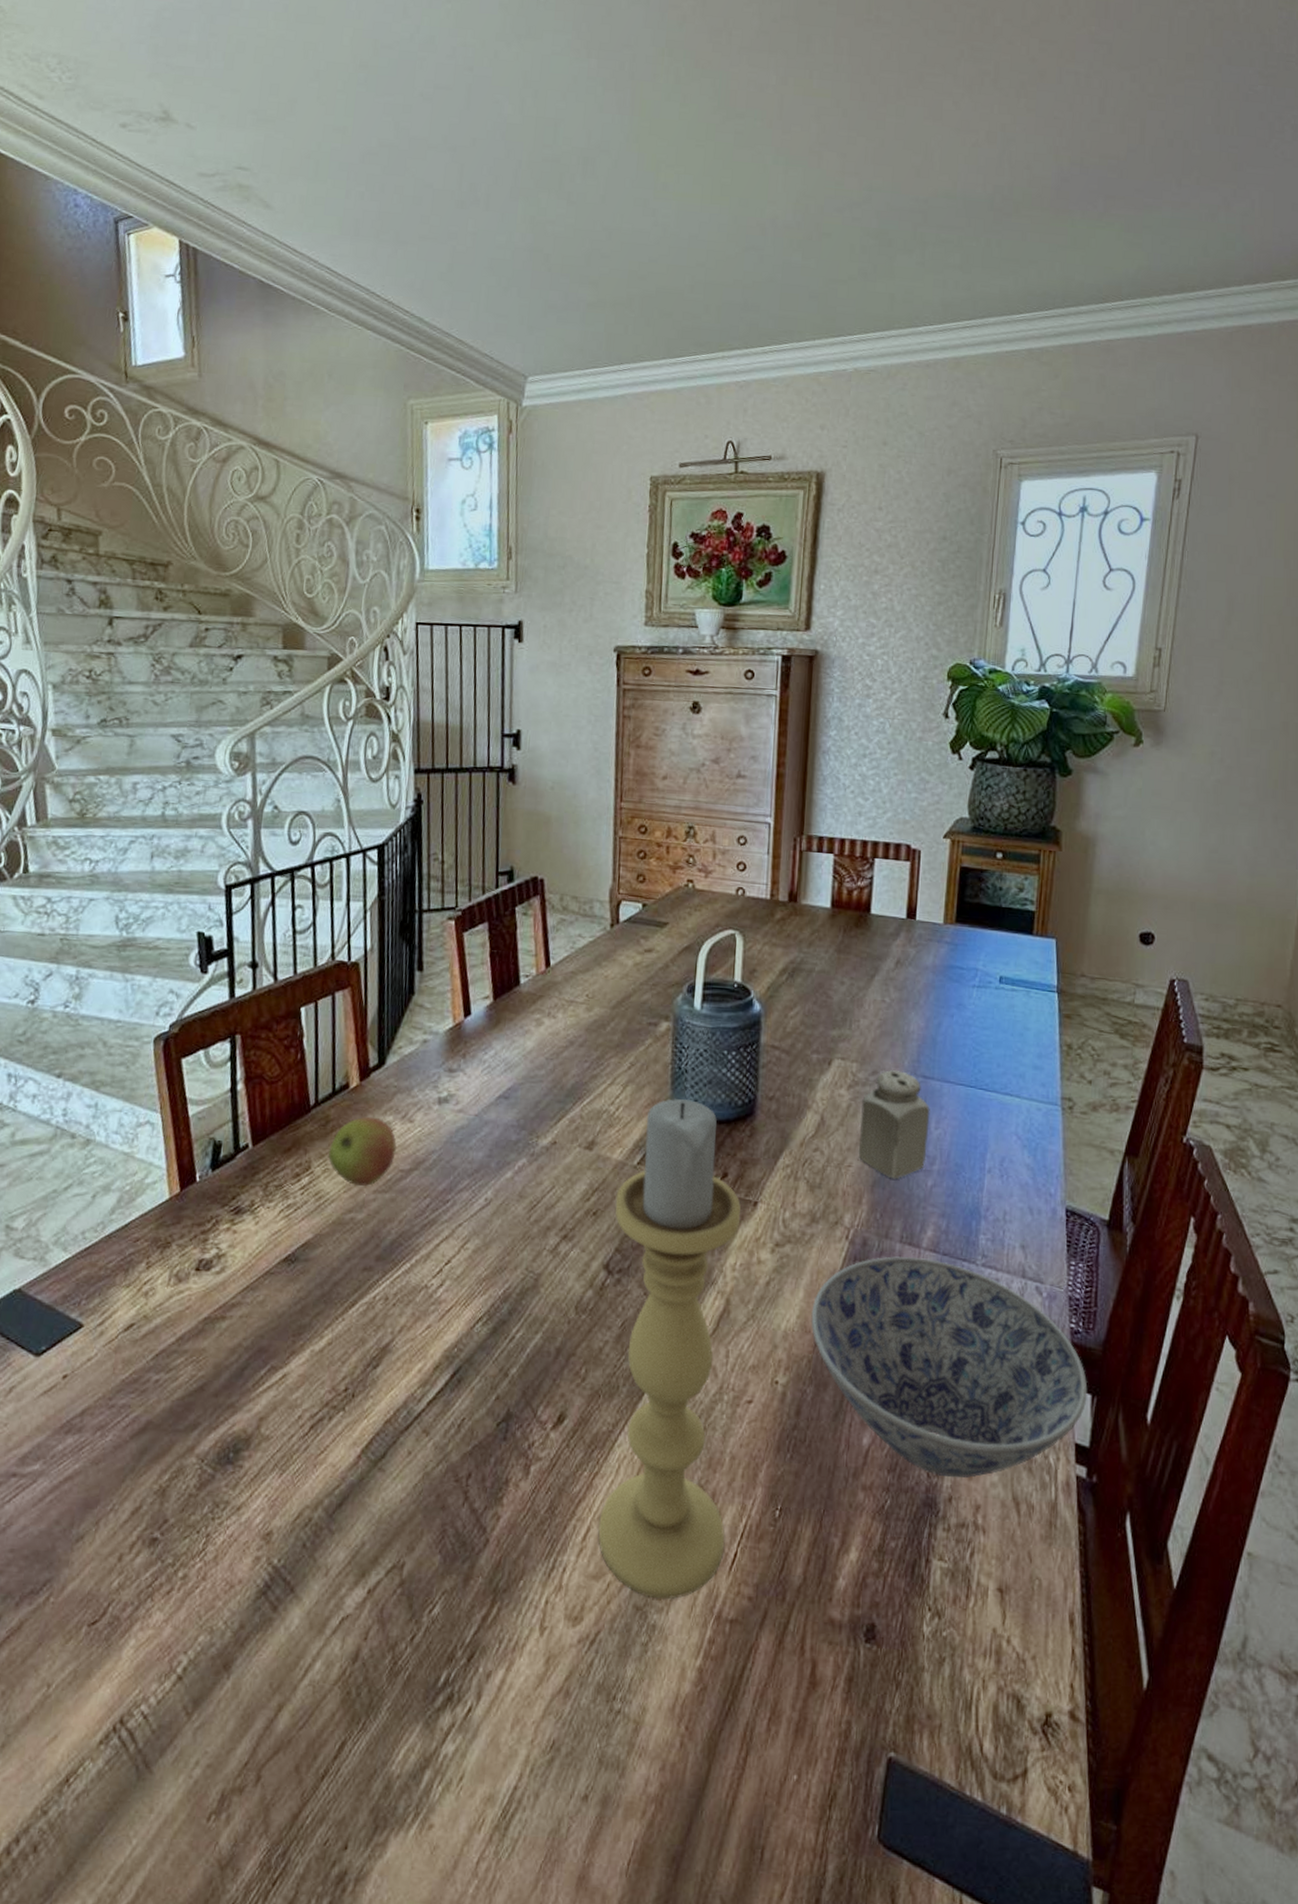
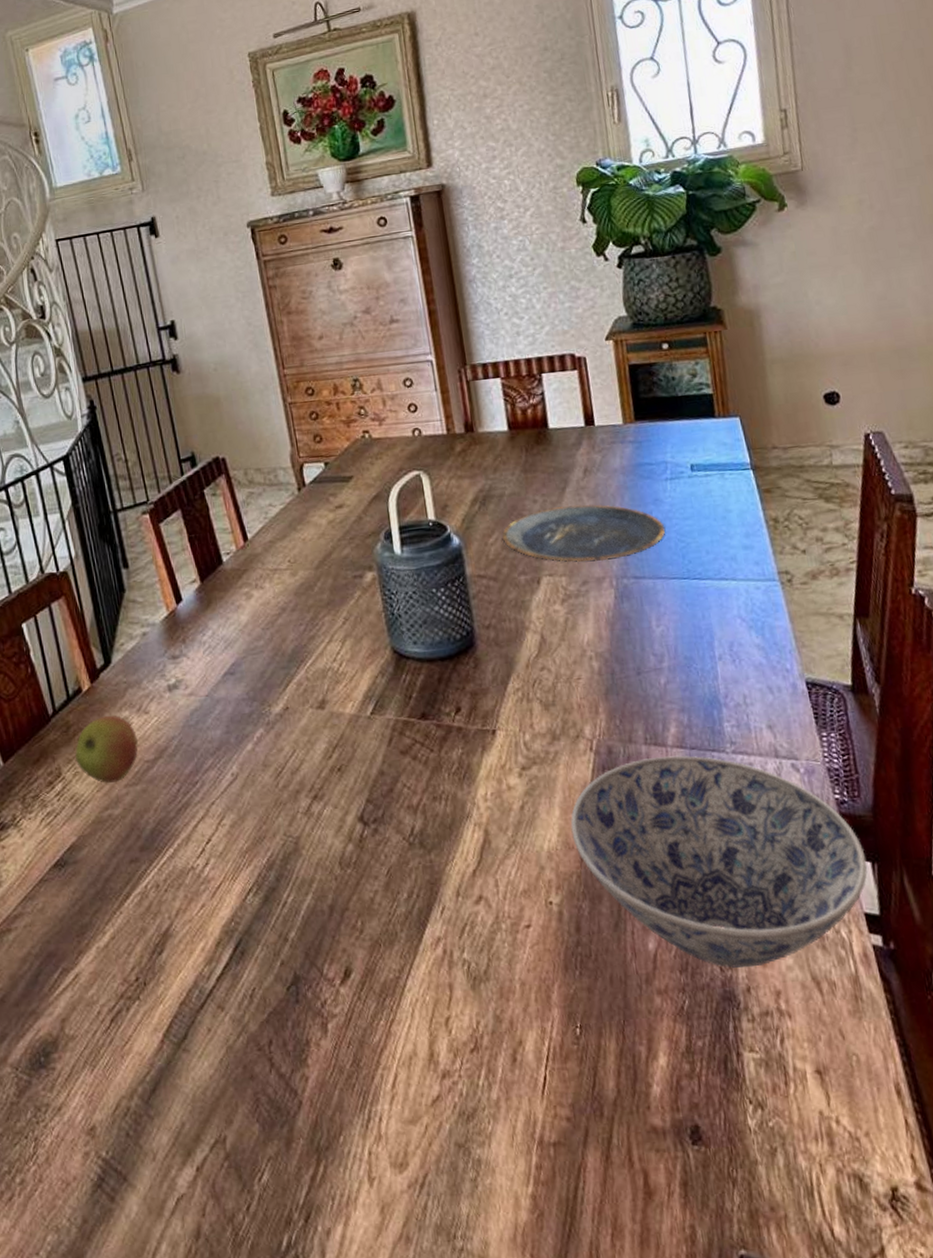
candle holder: present [597,1098,741,1600] -> none [356,643,533,1134]
plate: none [804,993,963,1055] -> present [502,504,666,562]
salt shaker: present [859,1070,930,1180] -> none [578,576,655,684]

